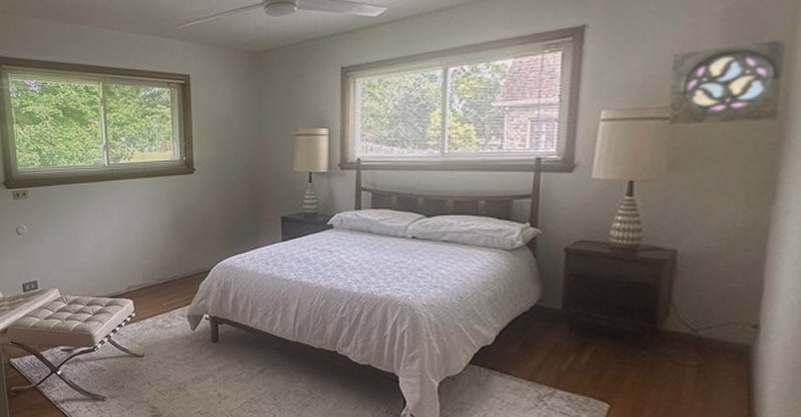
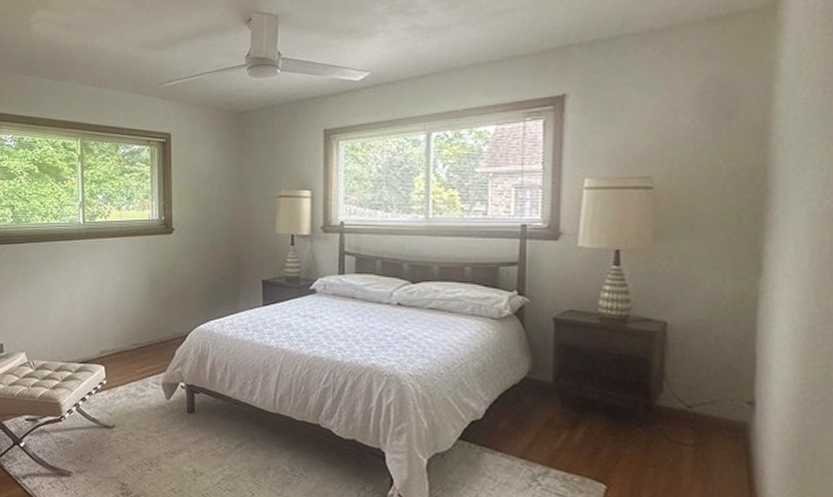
wall ornament: present [667,40,787,125] -> none [649,114,762,195]

